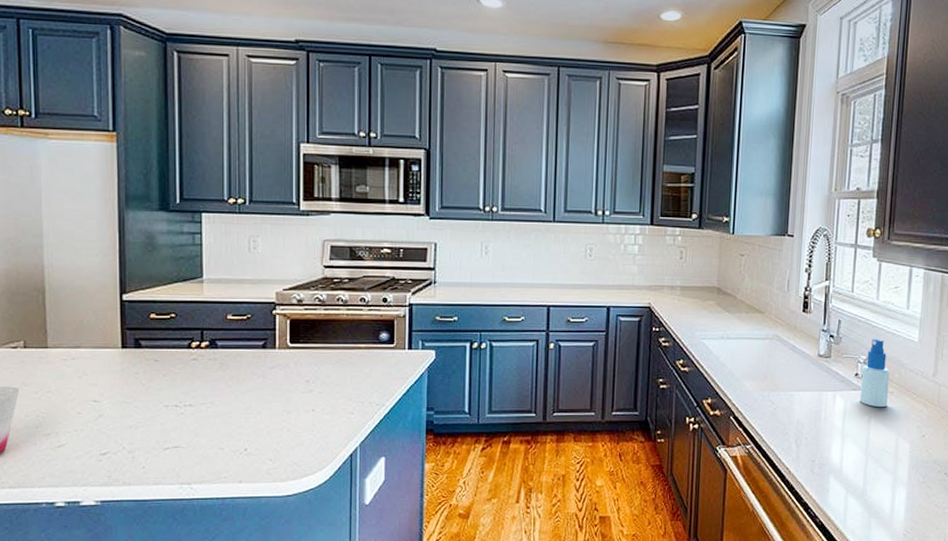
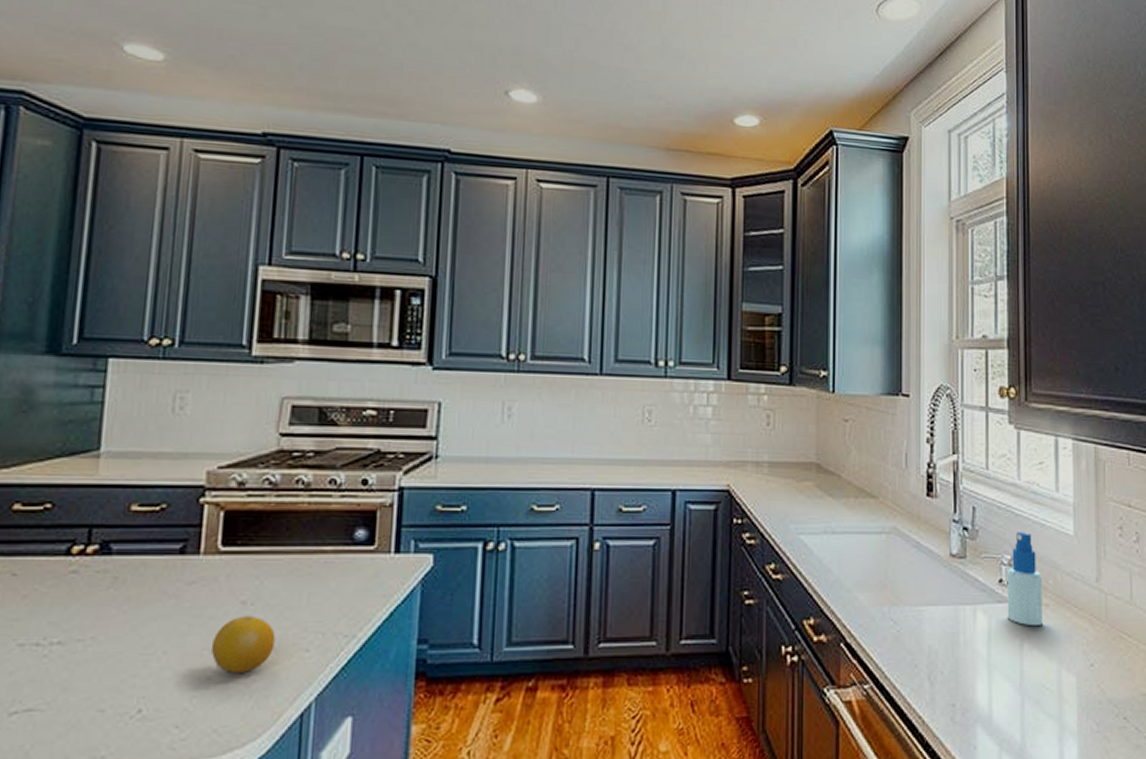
fruit: none [288,390,331,427] -> present [211,615,276,673]

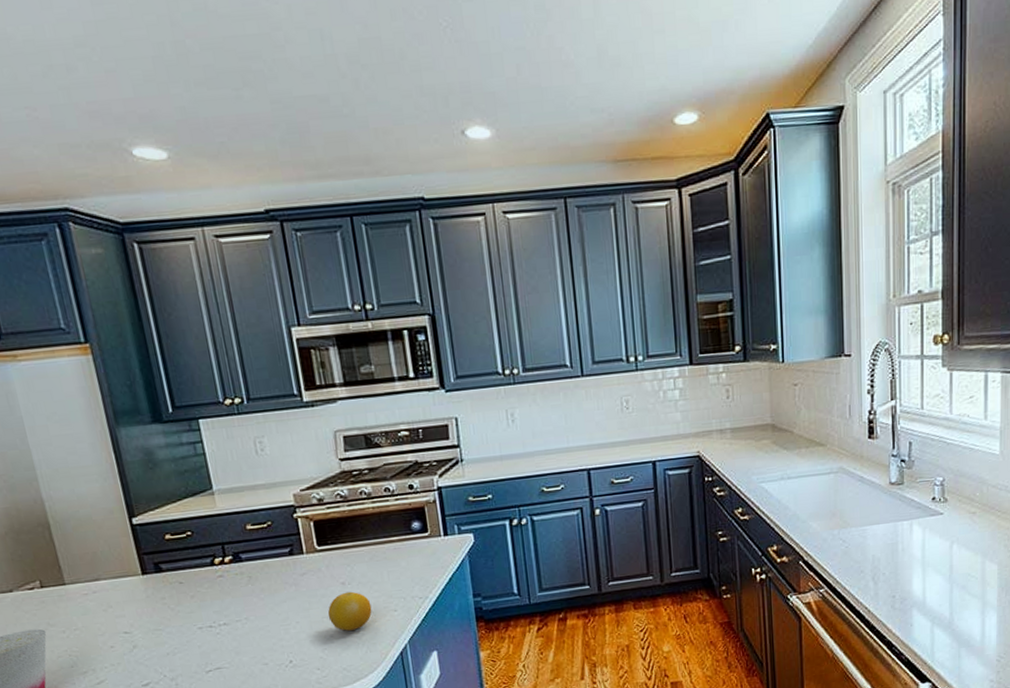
spray bottle: present [1007,532,1043,625] -> none [939,457,970,531]

